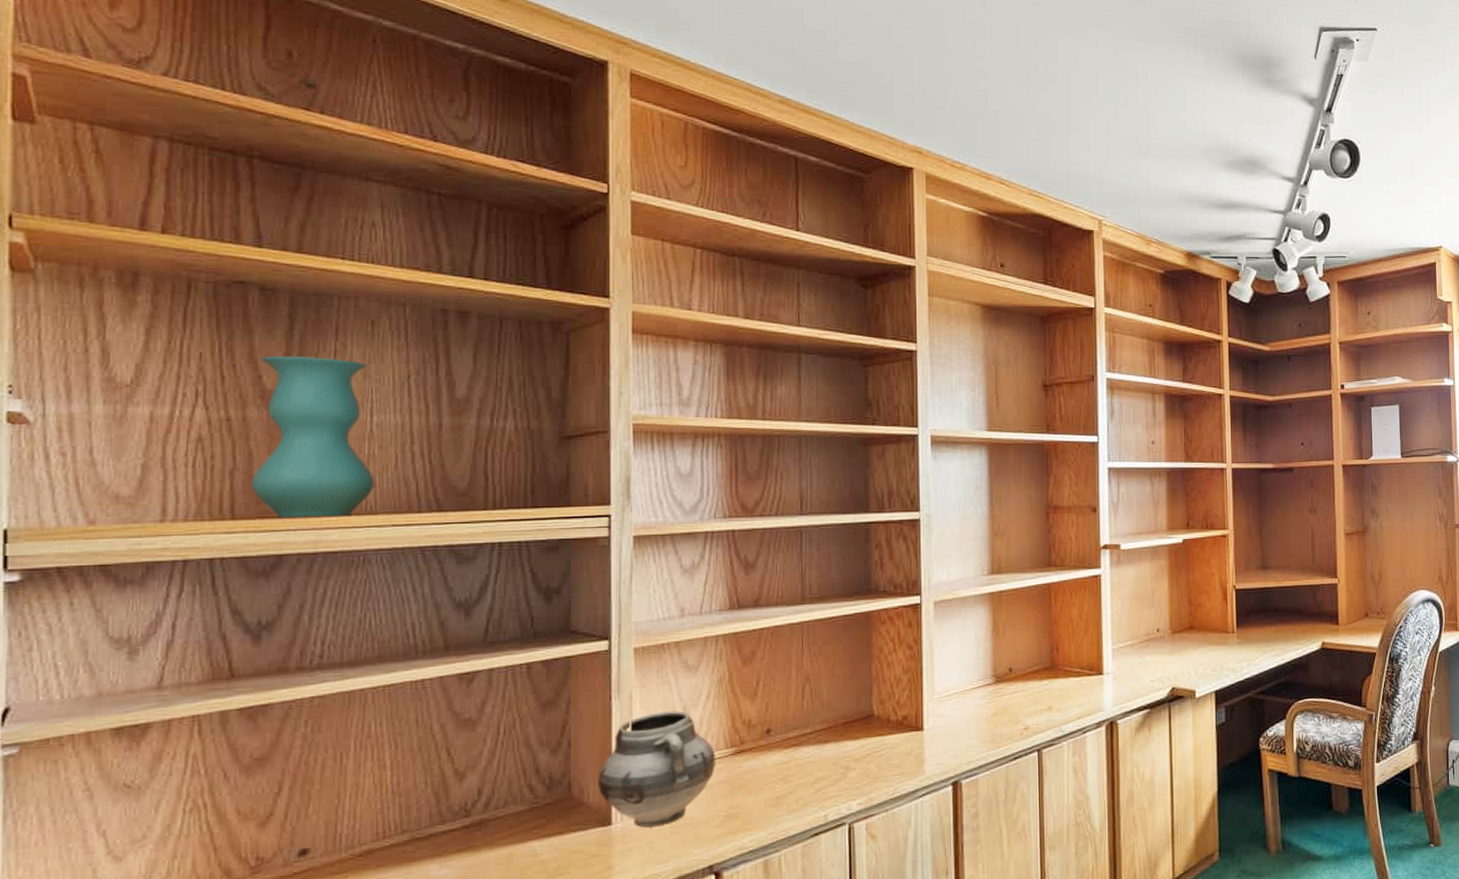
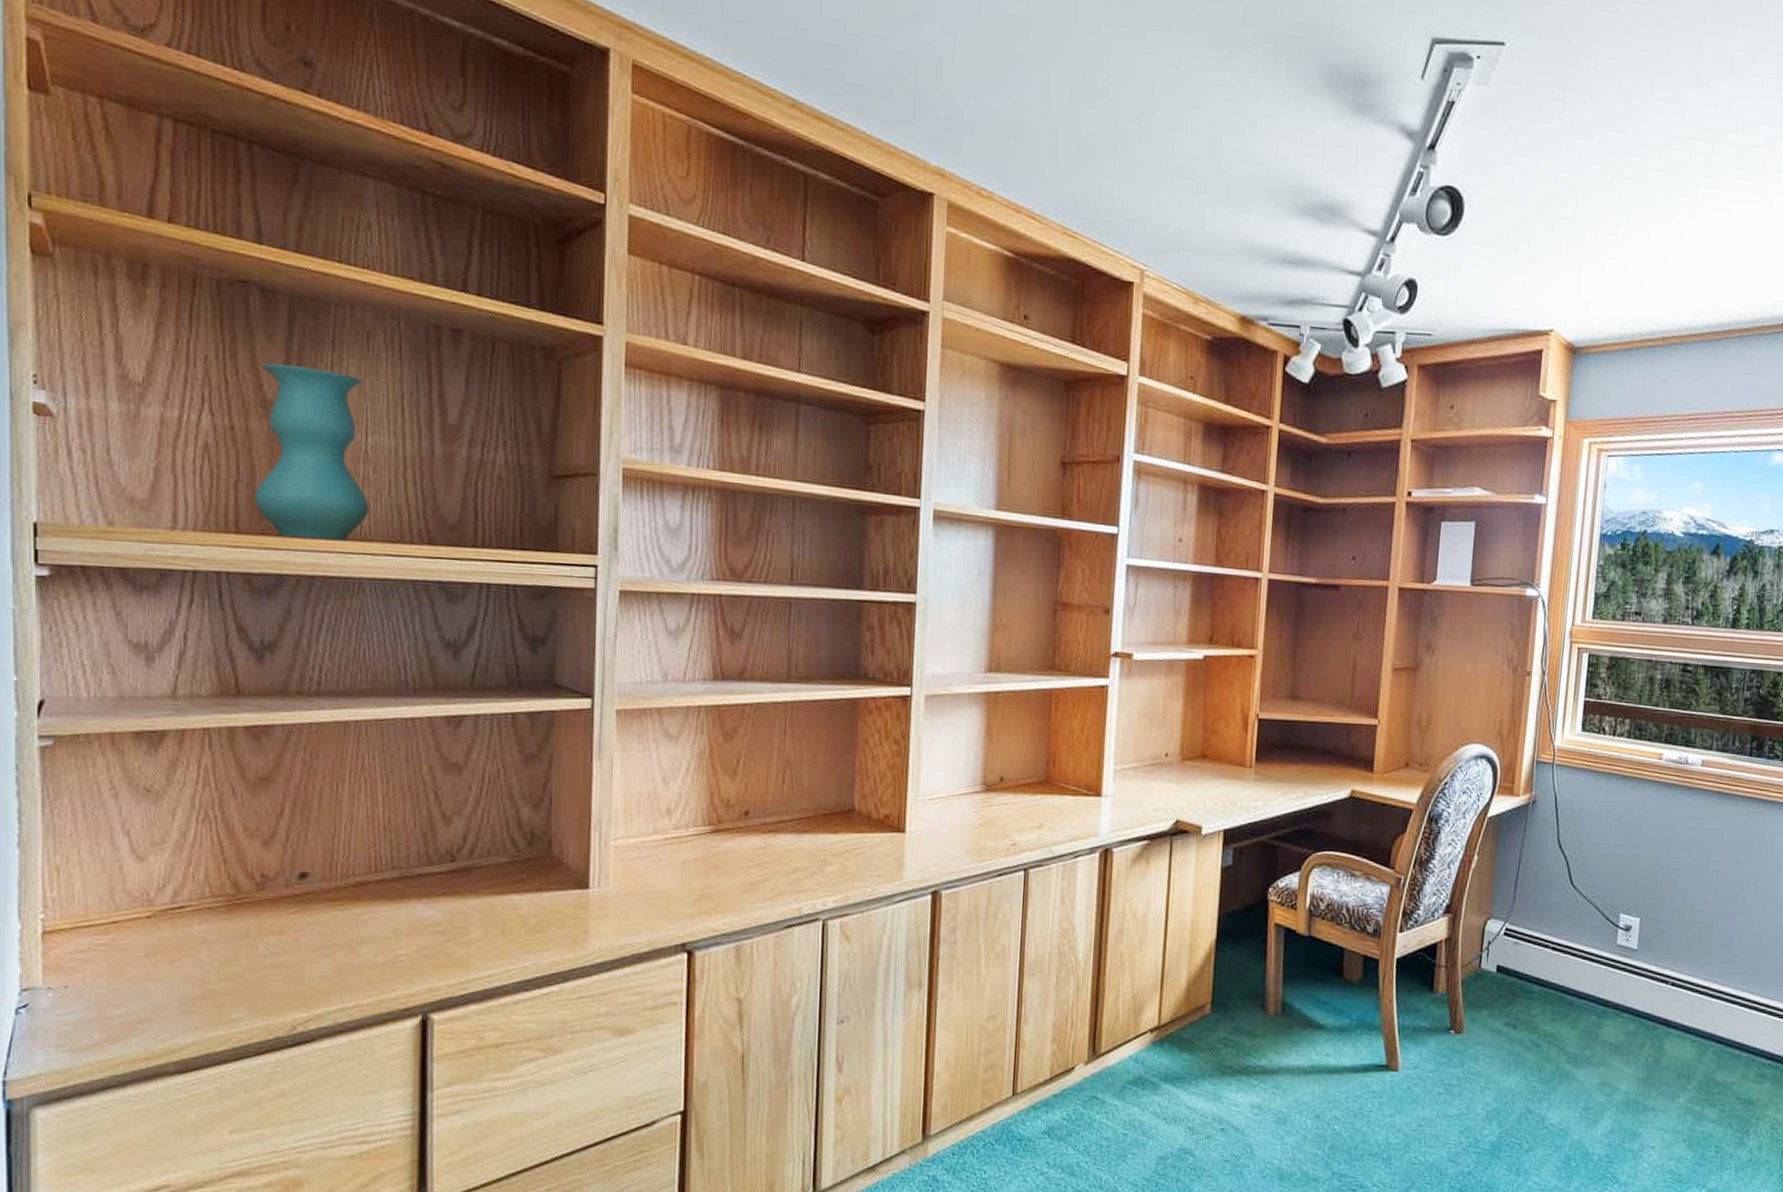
ceramic pot: present [597,710,716,828] -> none [576,779,693,897]

